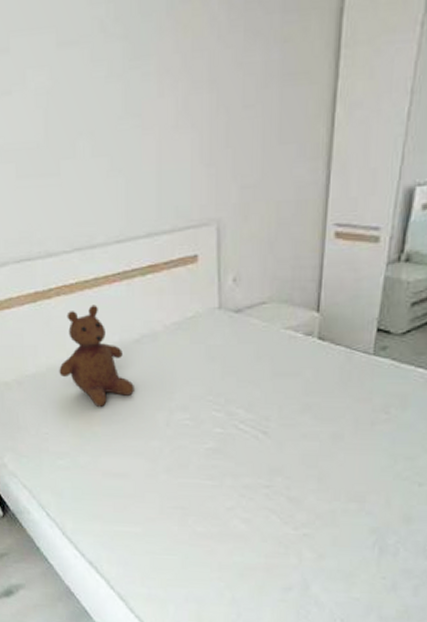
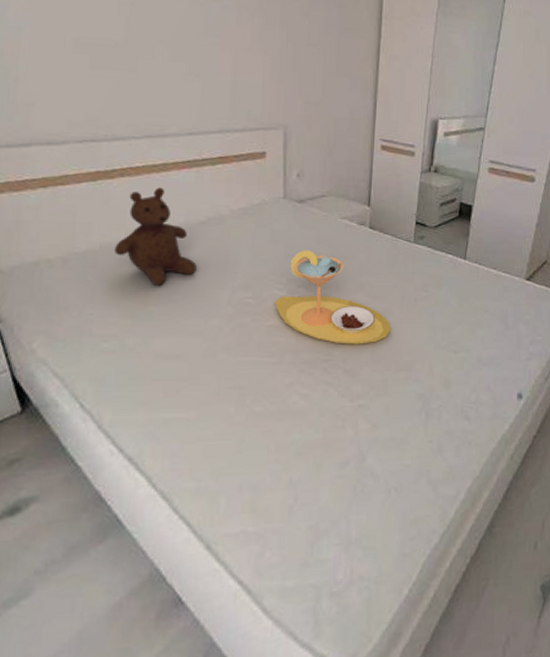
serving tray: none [212,367,342,471] -> present [274,250,391,344]

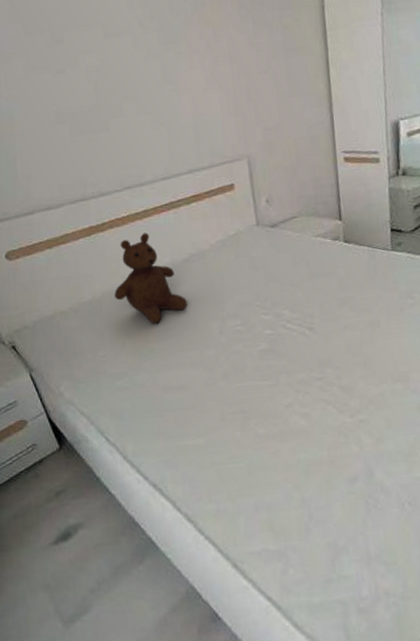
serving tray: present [274,250,391,344] -> none [262,272,382,361]

